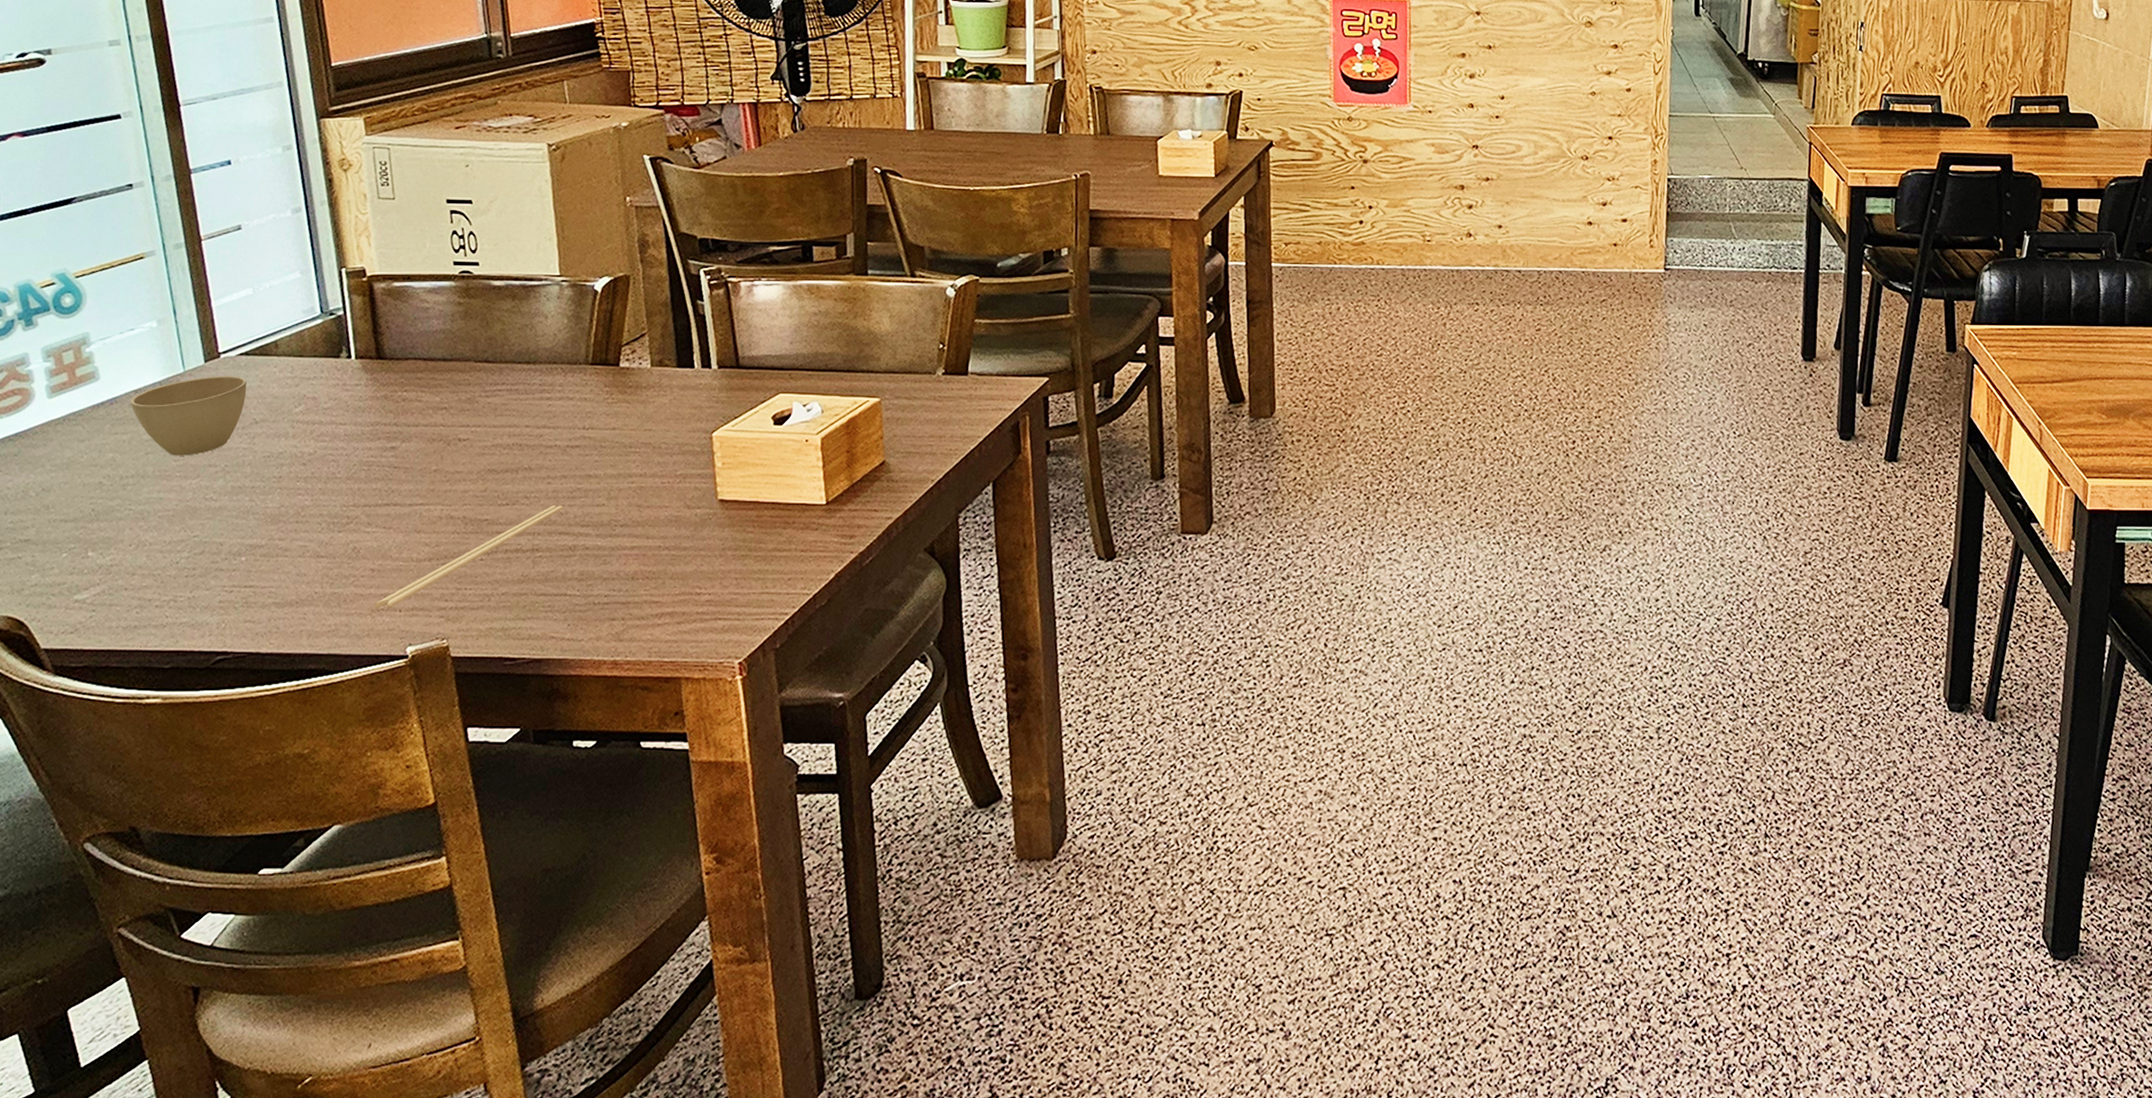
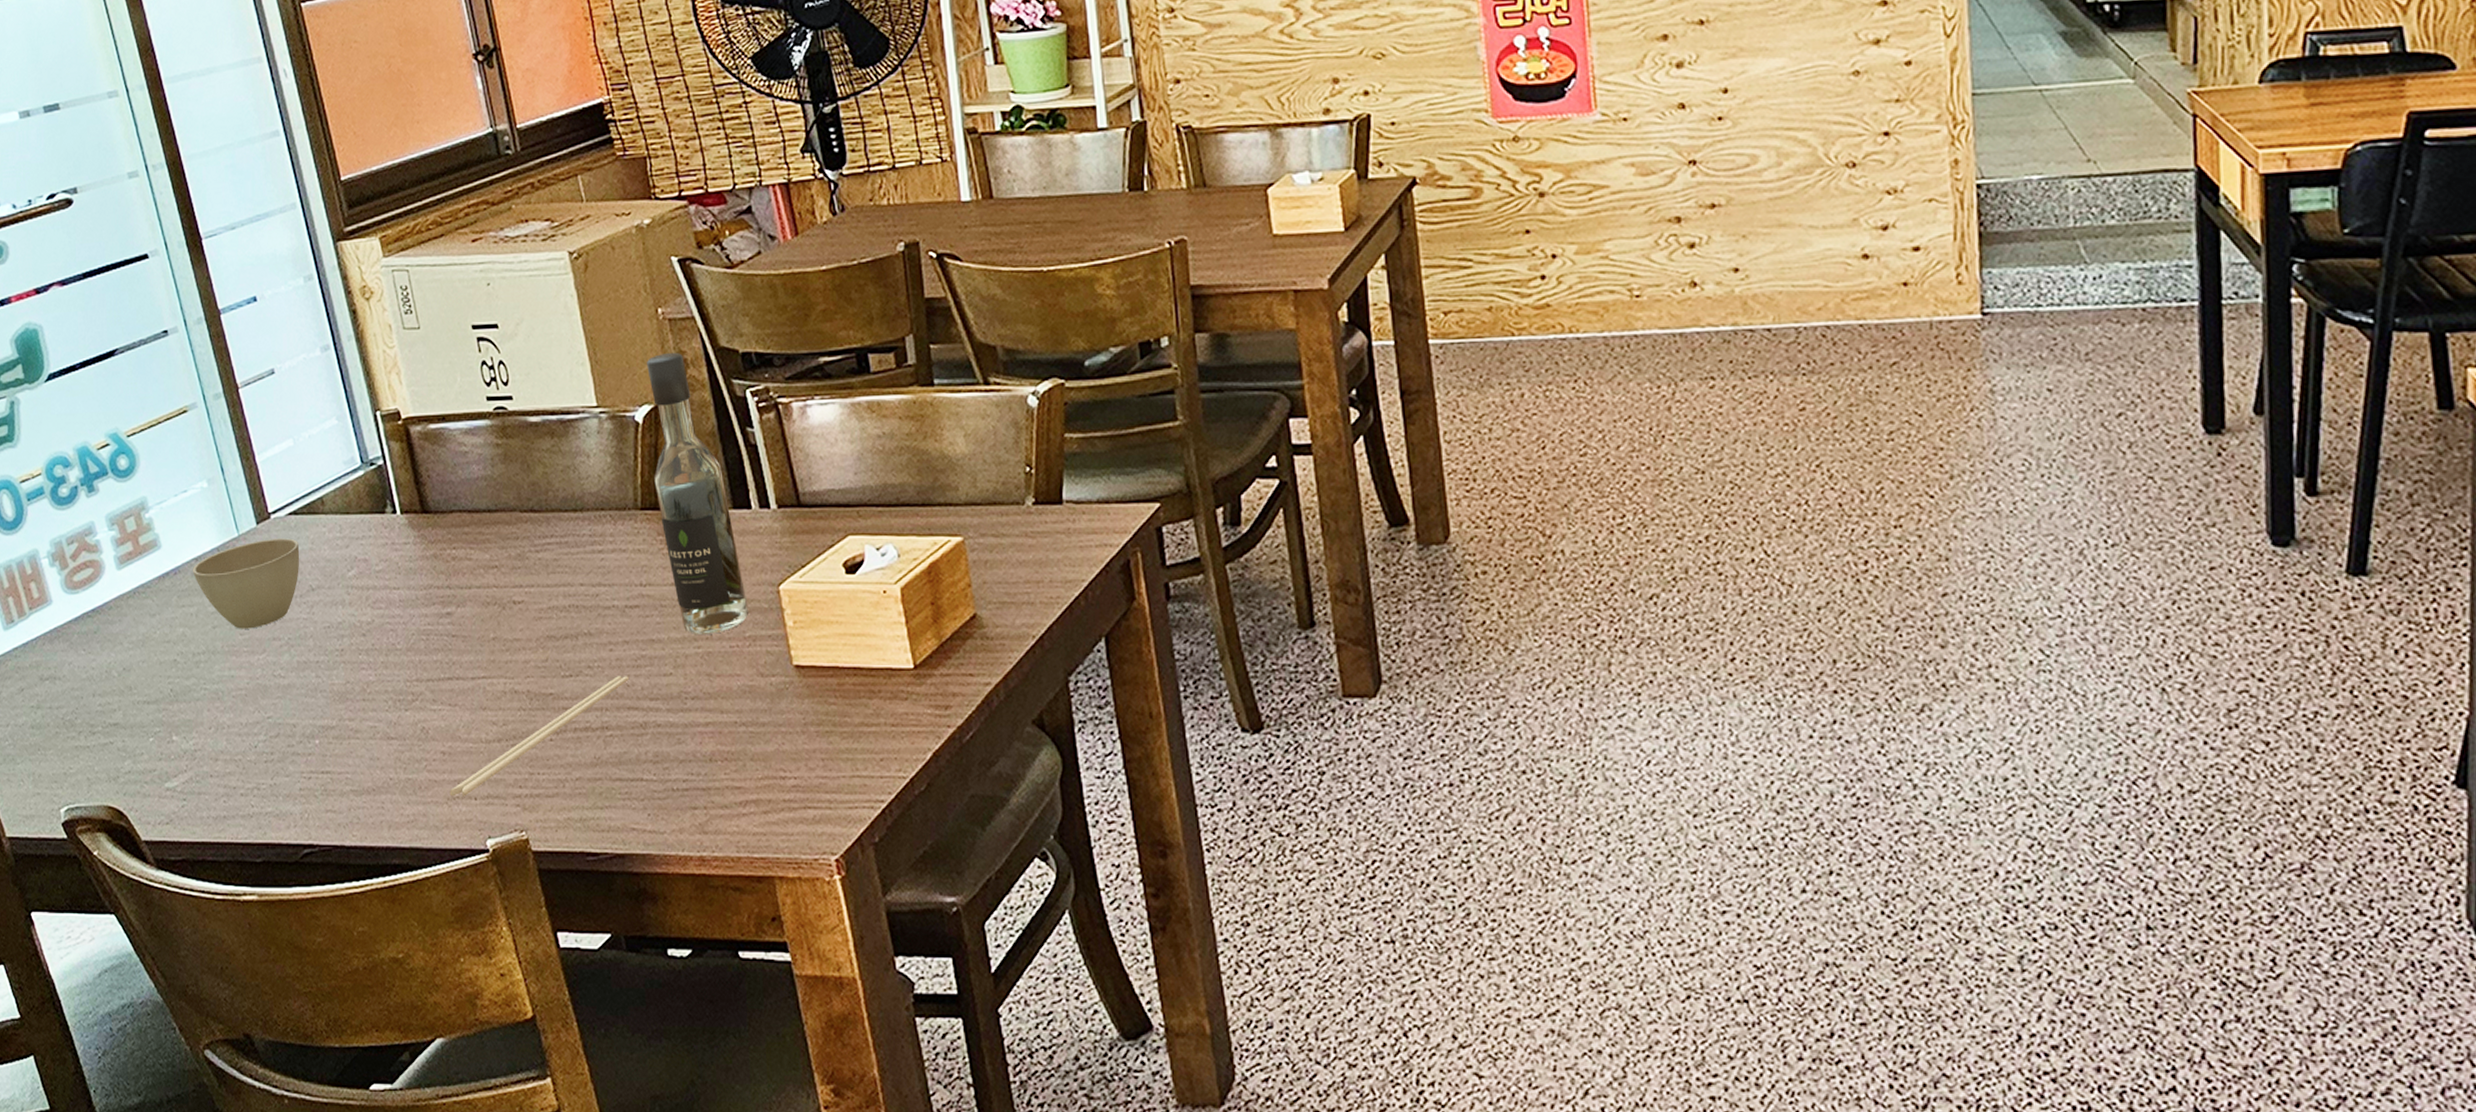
bottle: none [605,234,683,473] -> present [646,352,750,636]

